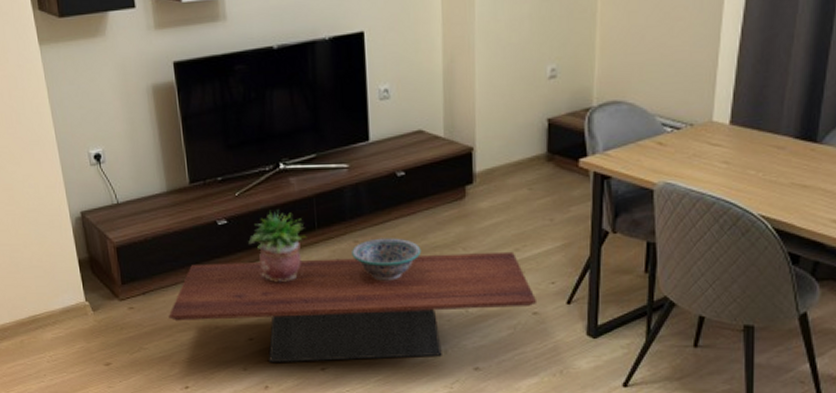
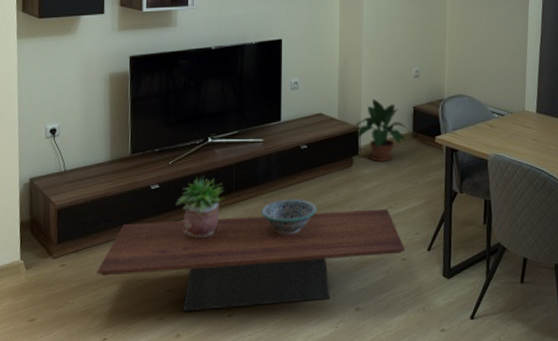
potted plant: none [465,109,544,193] -> present [353,99,410,162]

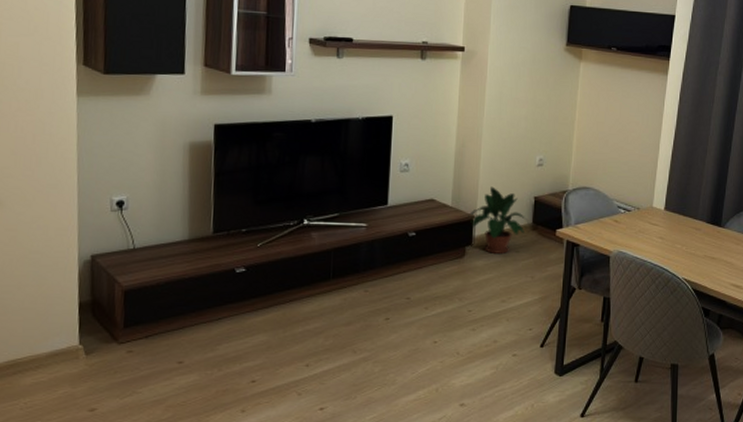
coffee table: present [96,208,406,312] -> none [169,302,517,405]
potted plant: present [176,176,226,238] -> none [264,260,321,326]
decorative bowl: present [261,198,317,235] -> none [361,288,424,326]

